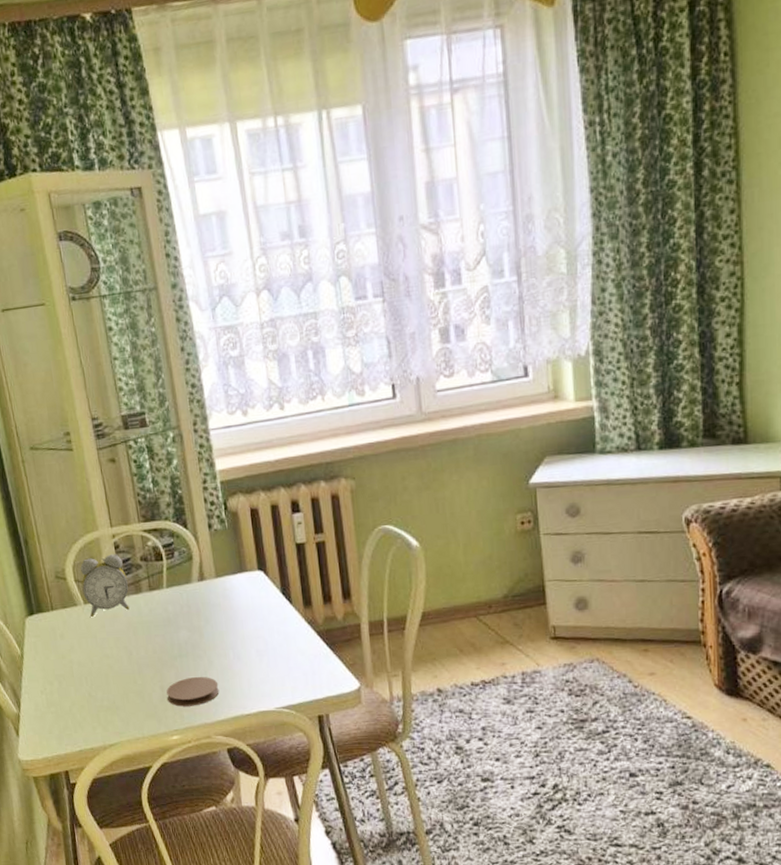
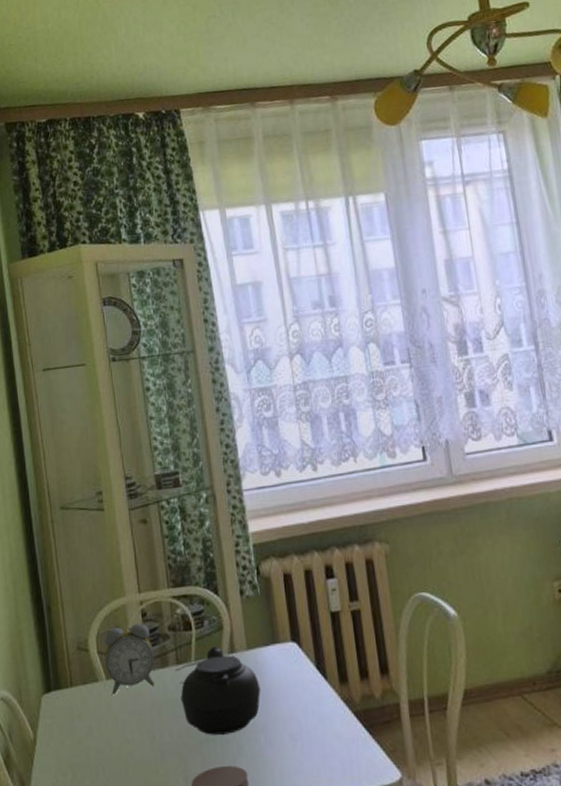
teapot: none [148,575,230,652] -> present [174,646,261,736]

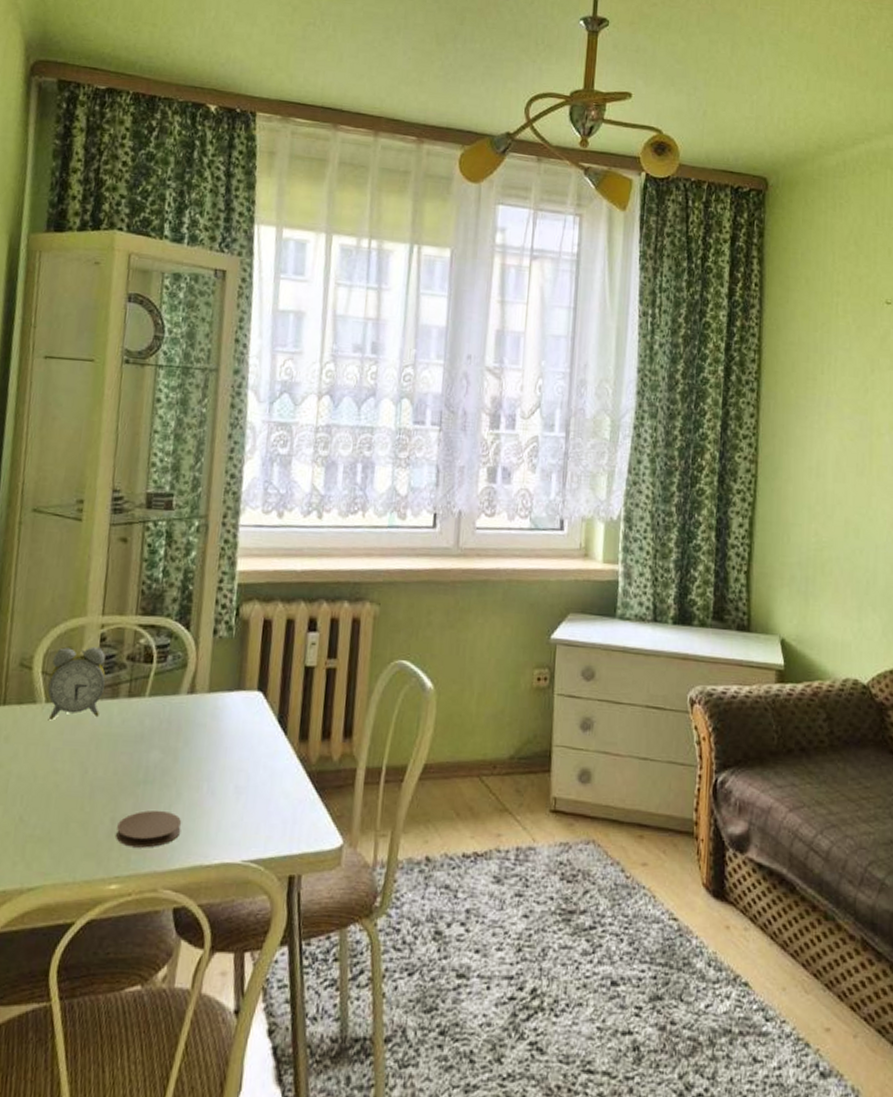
teapot: present [174,646,261,736] -> none [124,684,215,779]

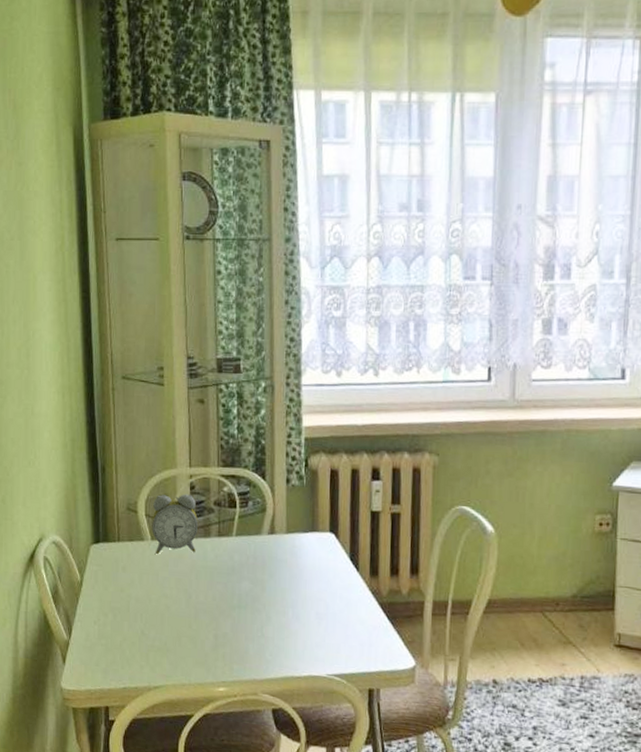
coaster: present [116,810,182,848] -> none [220,630,273,660]

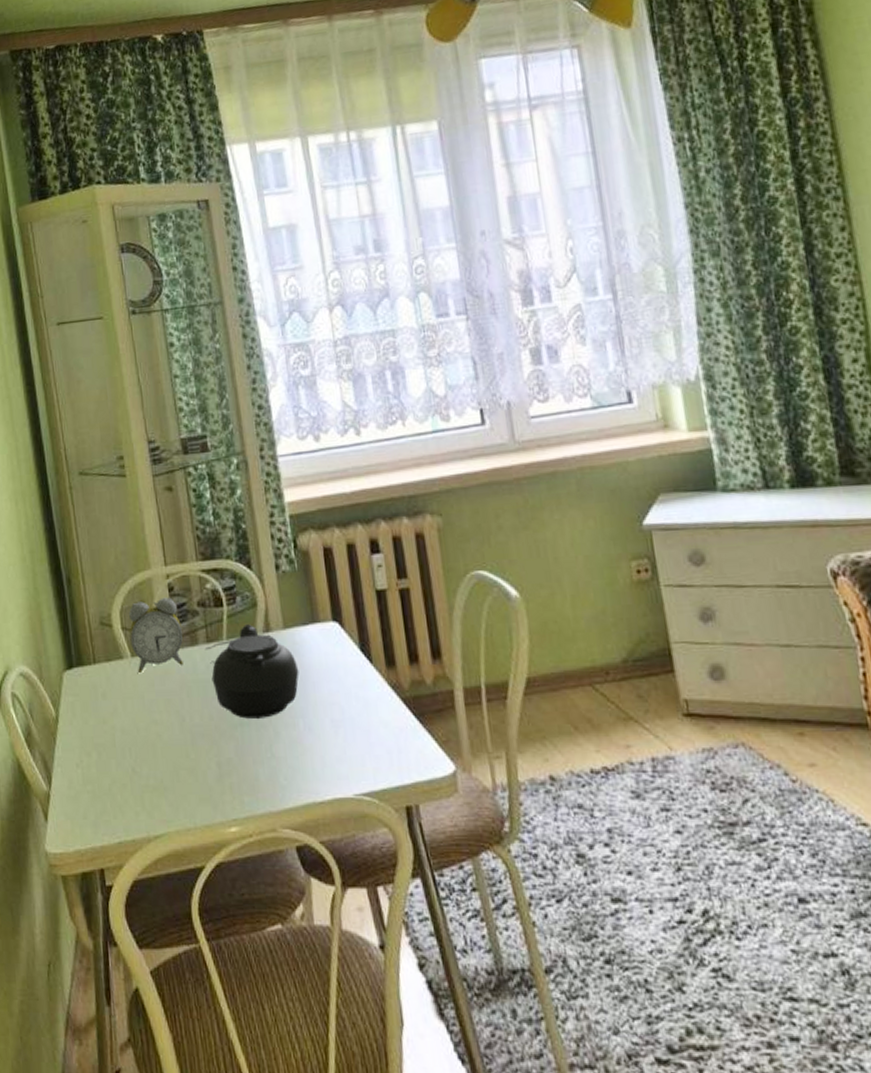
teapot: none [215,526,295,605] -> present [204,624,299,720]

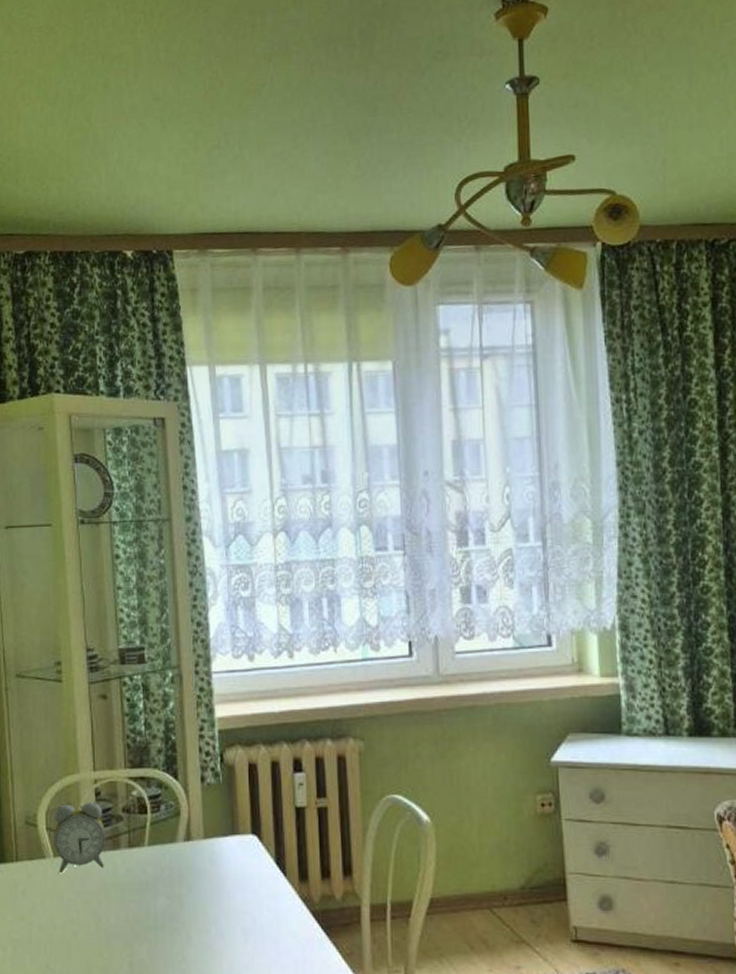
teapot: present [204,624,299,720] -> none [126,832,216,924]

